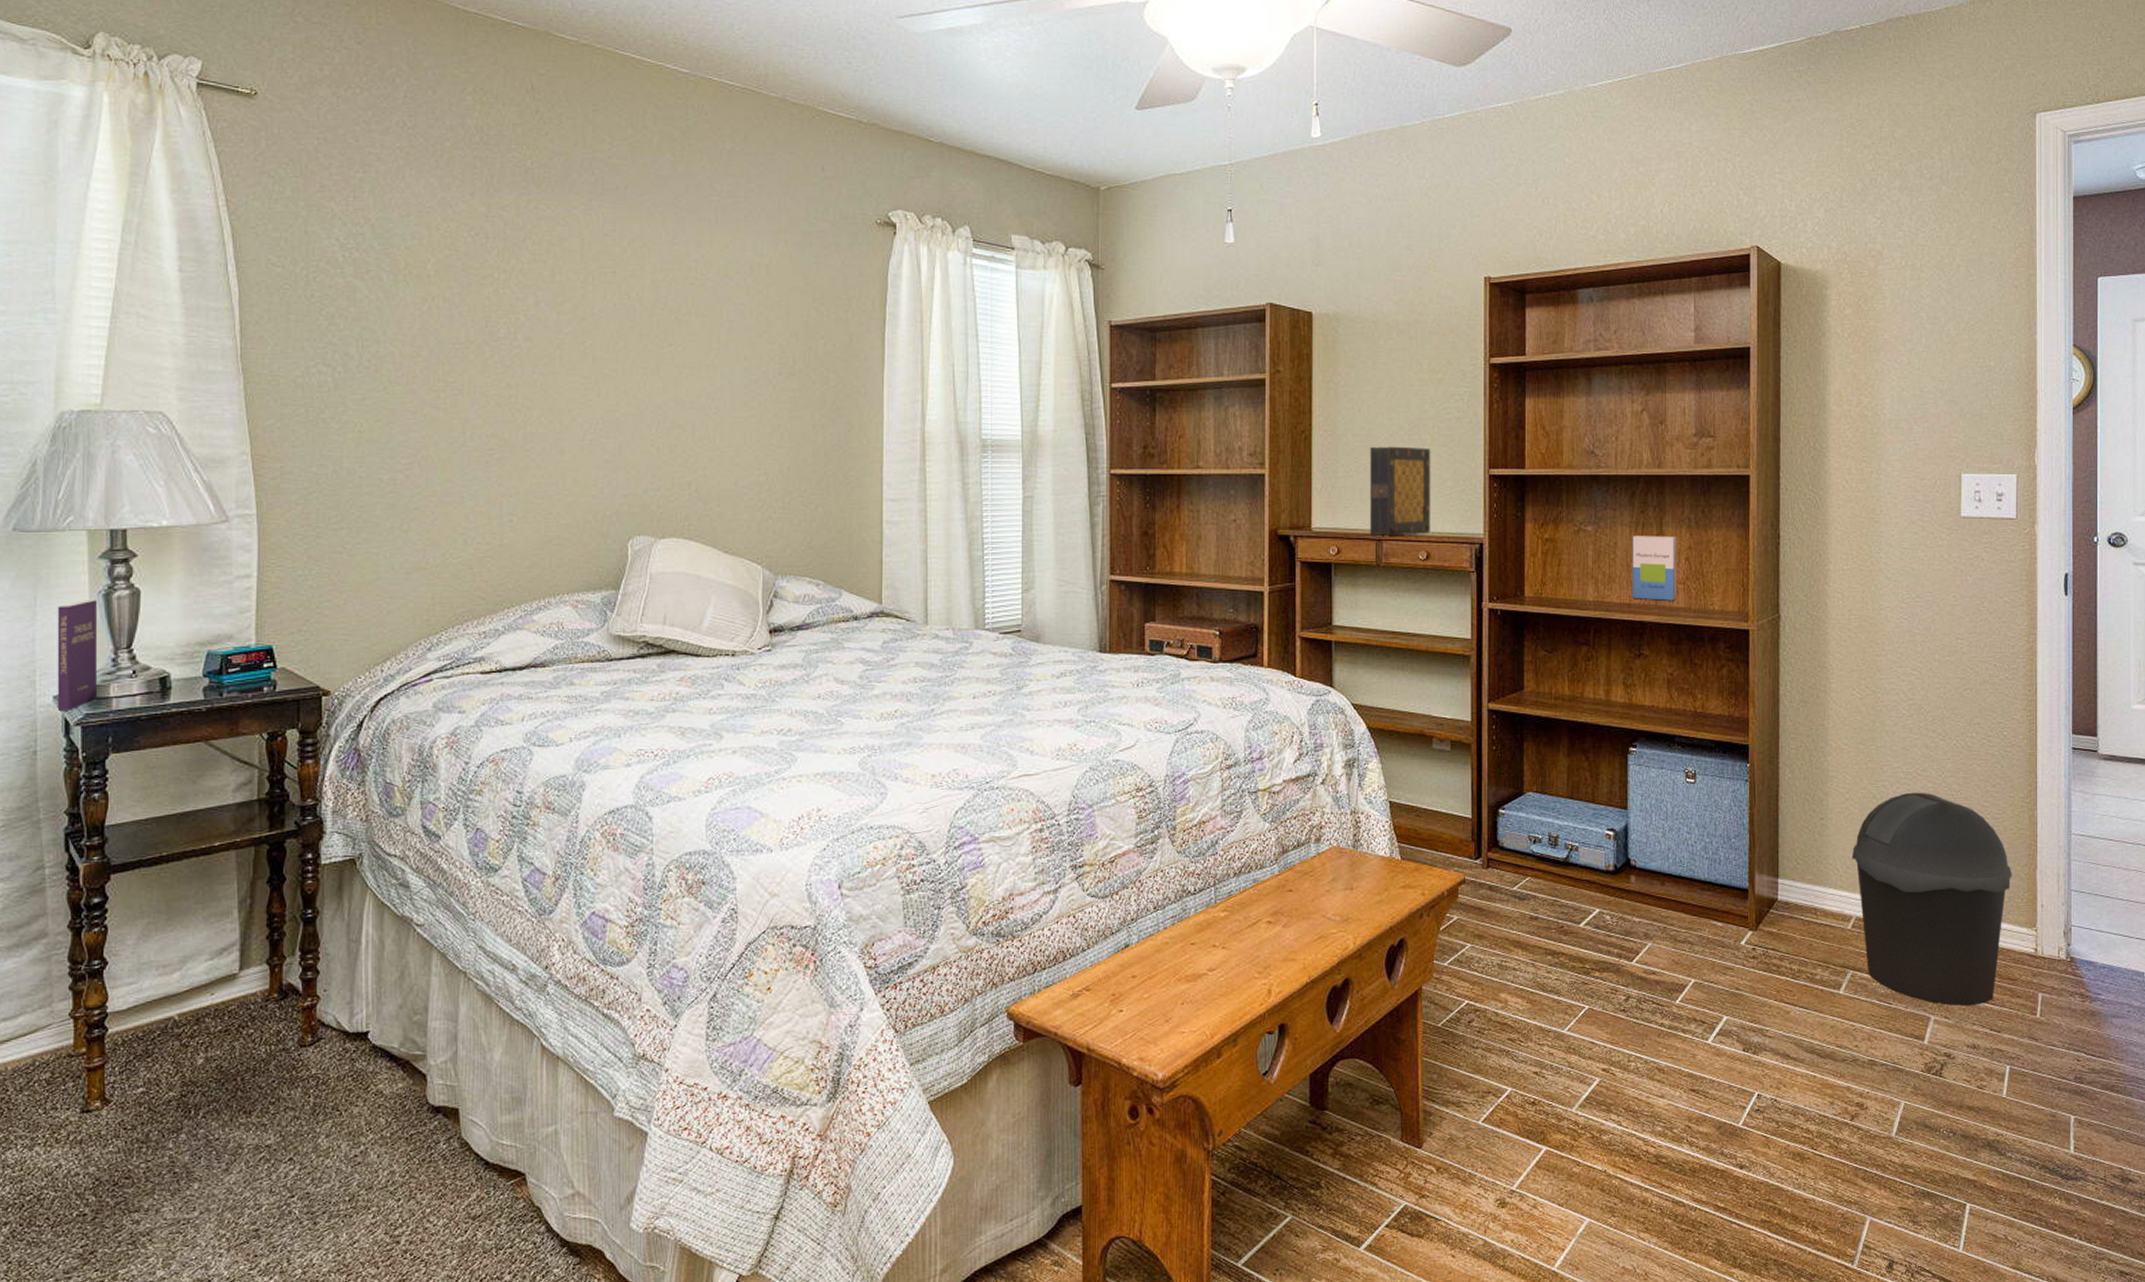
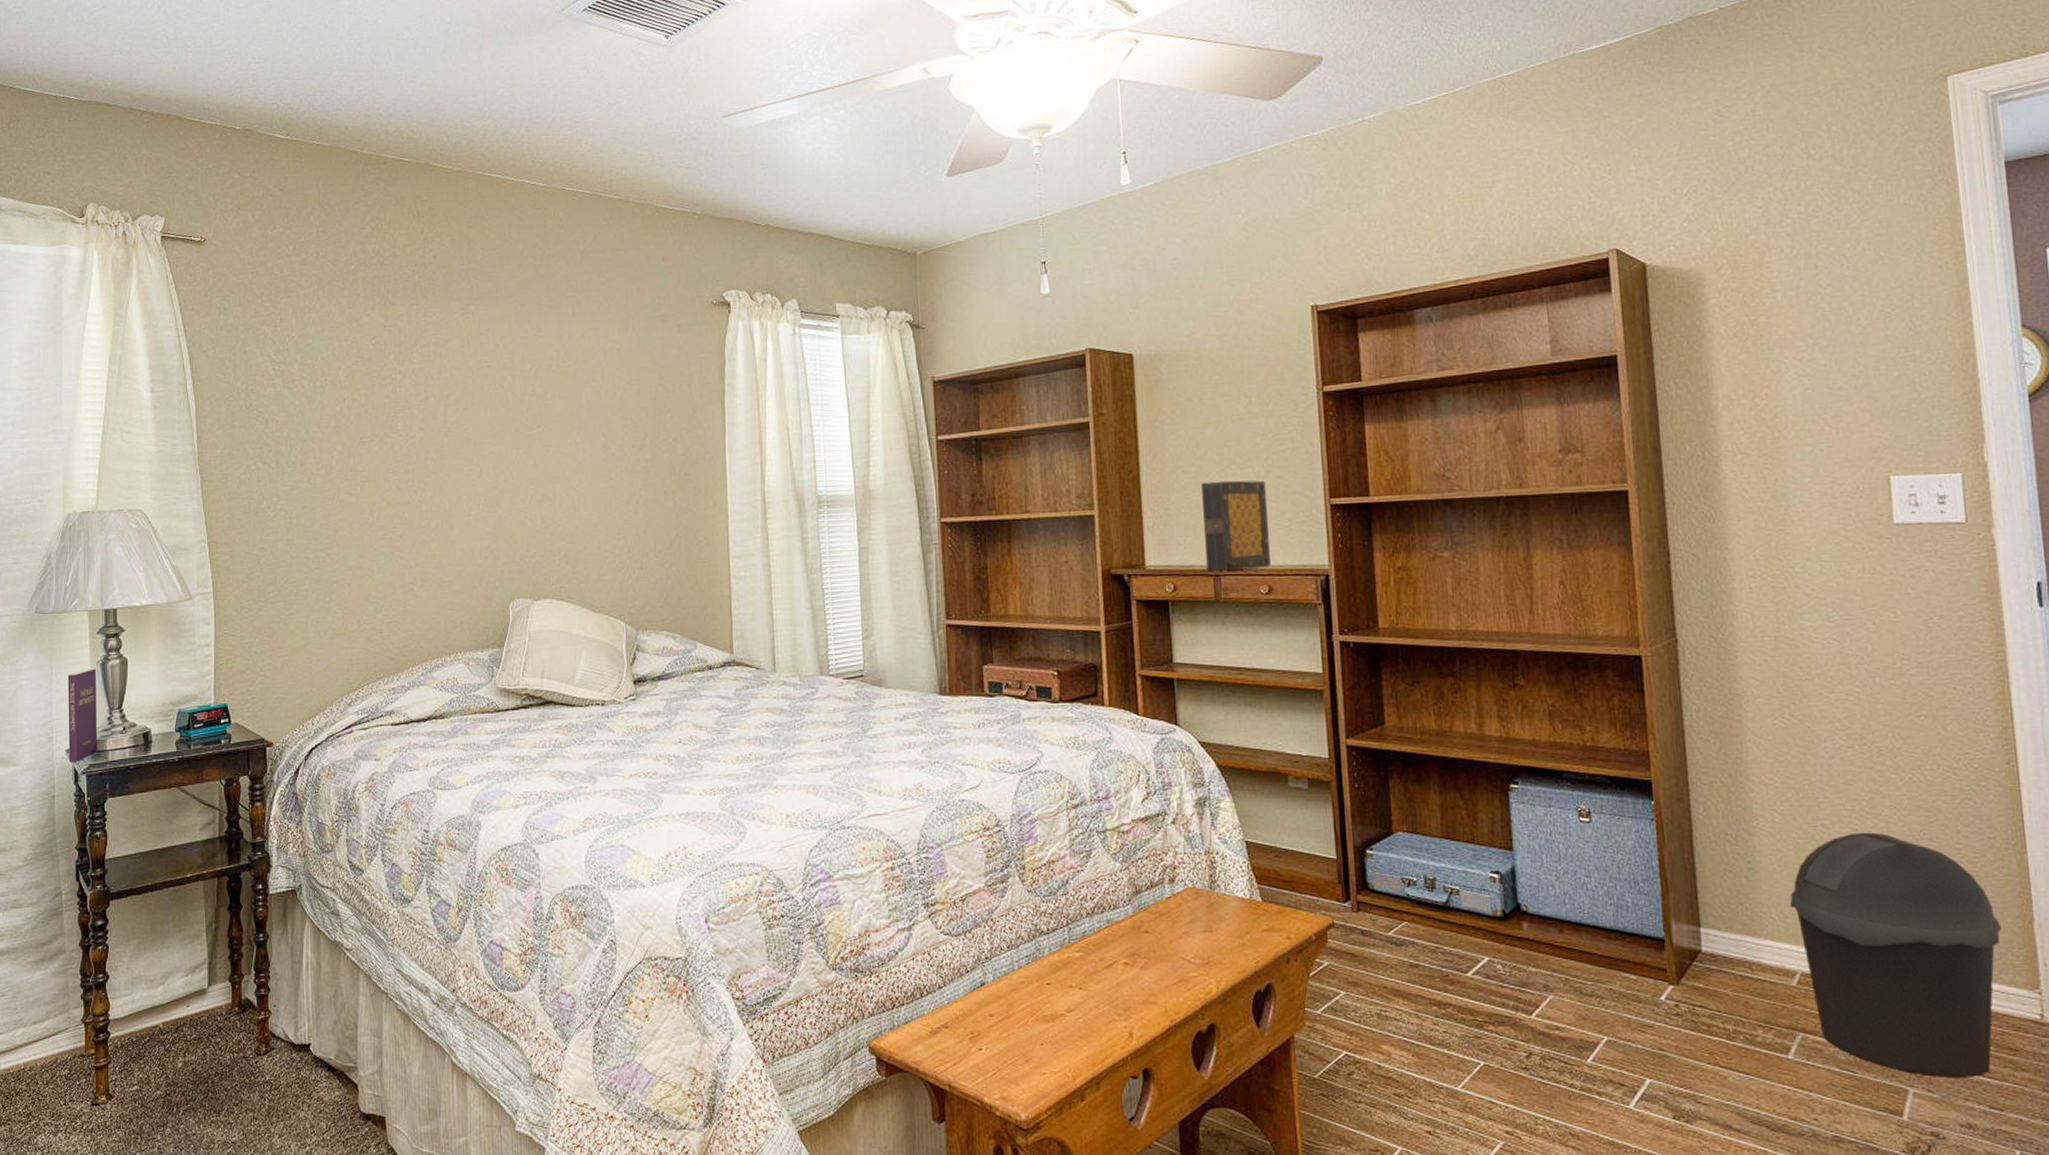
book: present [1631,535,1677,601] -> none [1495,558,1553,628]

